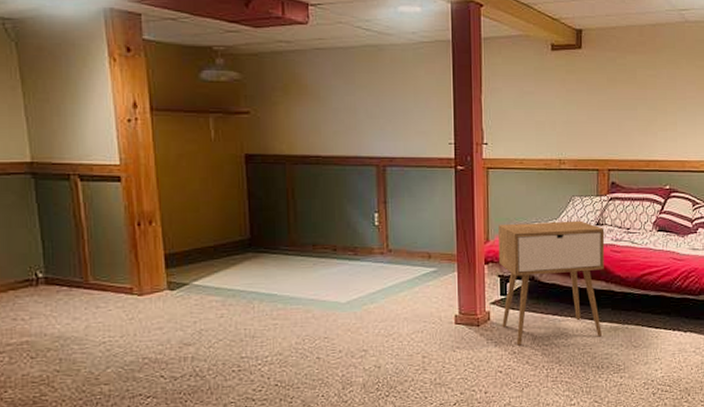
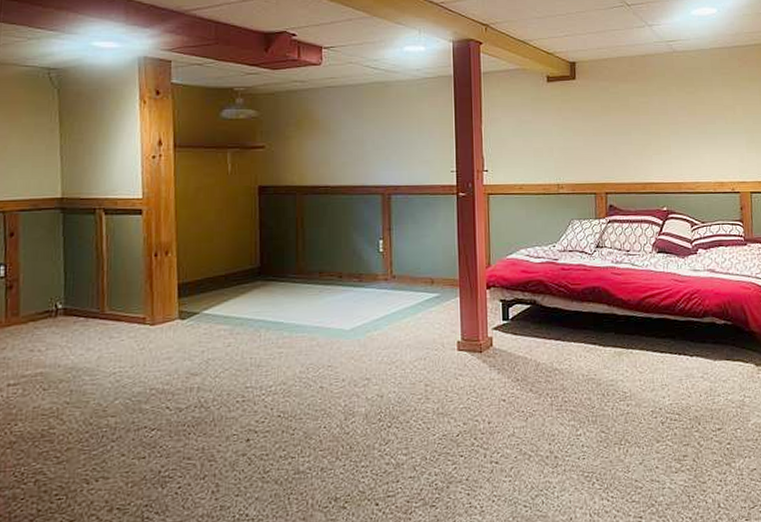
nightstand: present [498,220,605,346] -> none [500,243,607,373]

